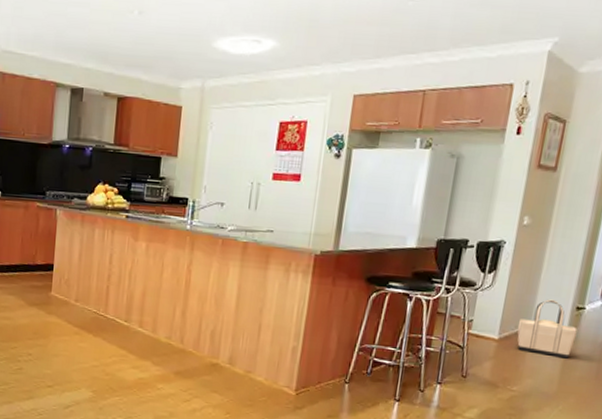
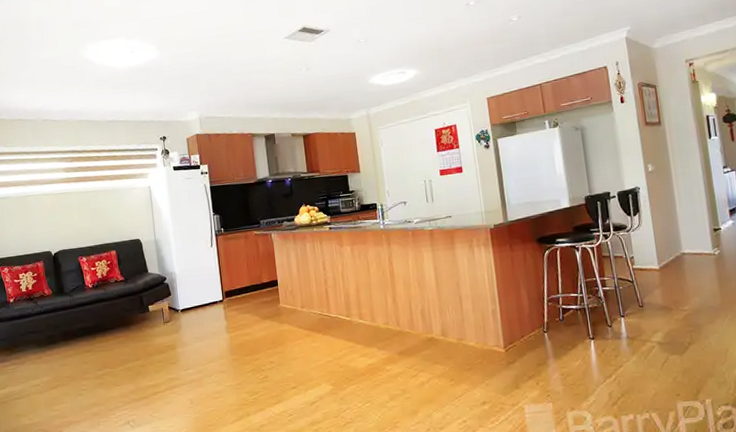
shopping bag: present [517,299,578,359] -> none [670,227,722,275]

